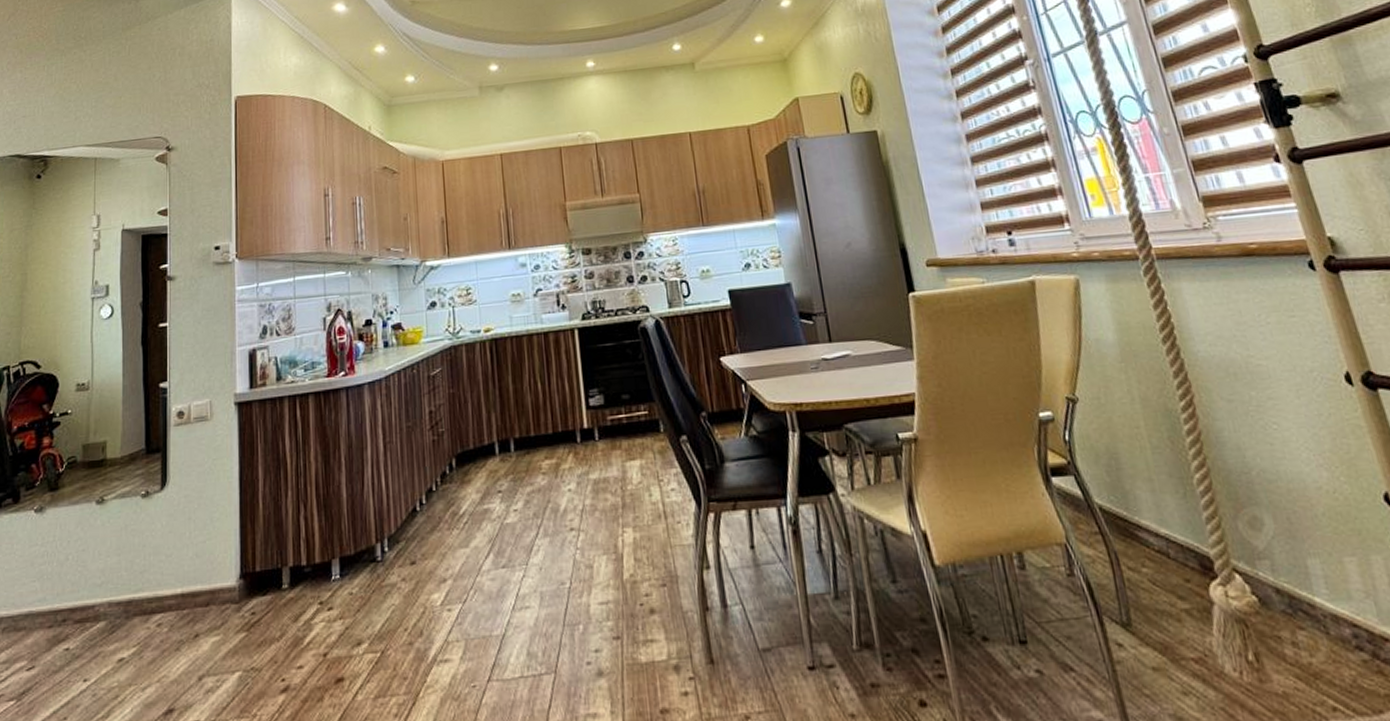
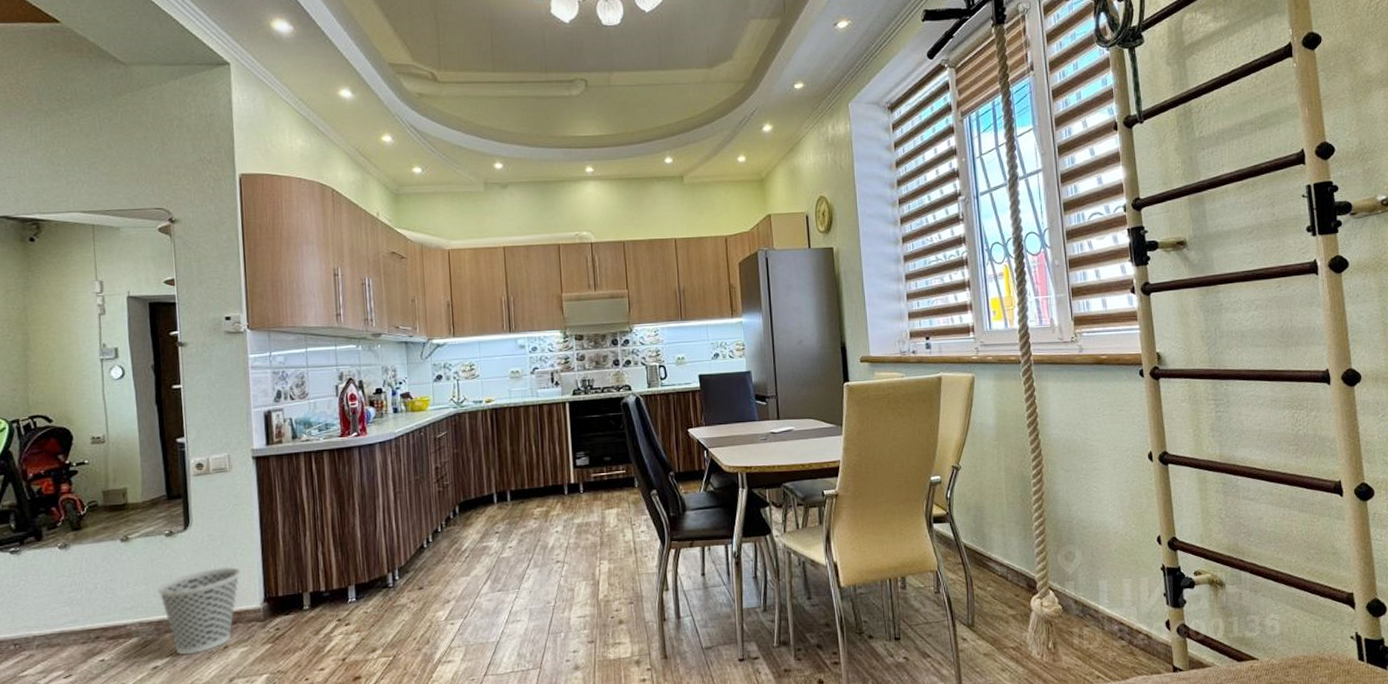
wastebasket: none [130,534,217,644] -> present [158,566,241,655]

